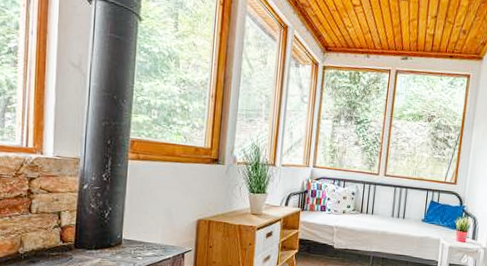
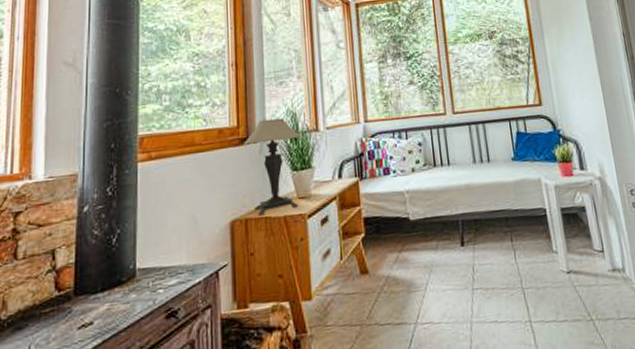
table lamp: none [214,147,262,221] -> present [243,118,302,216]

